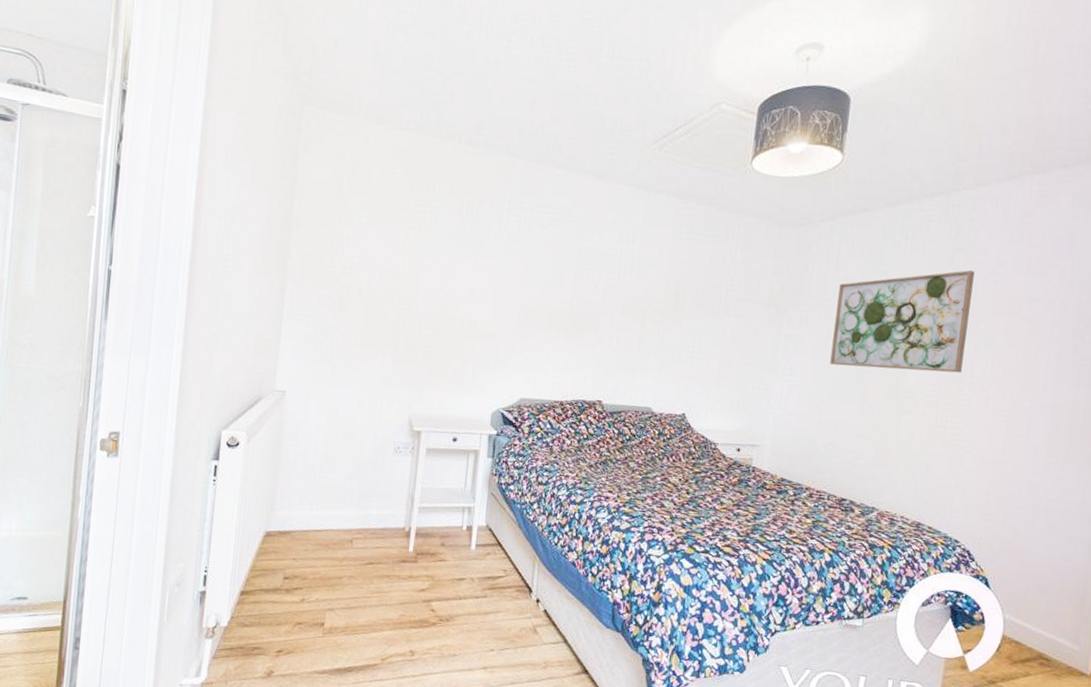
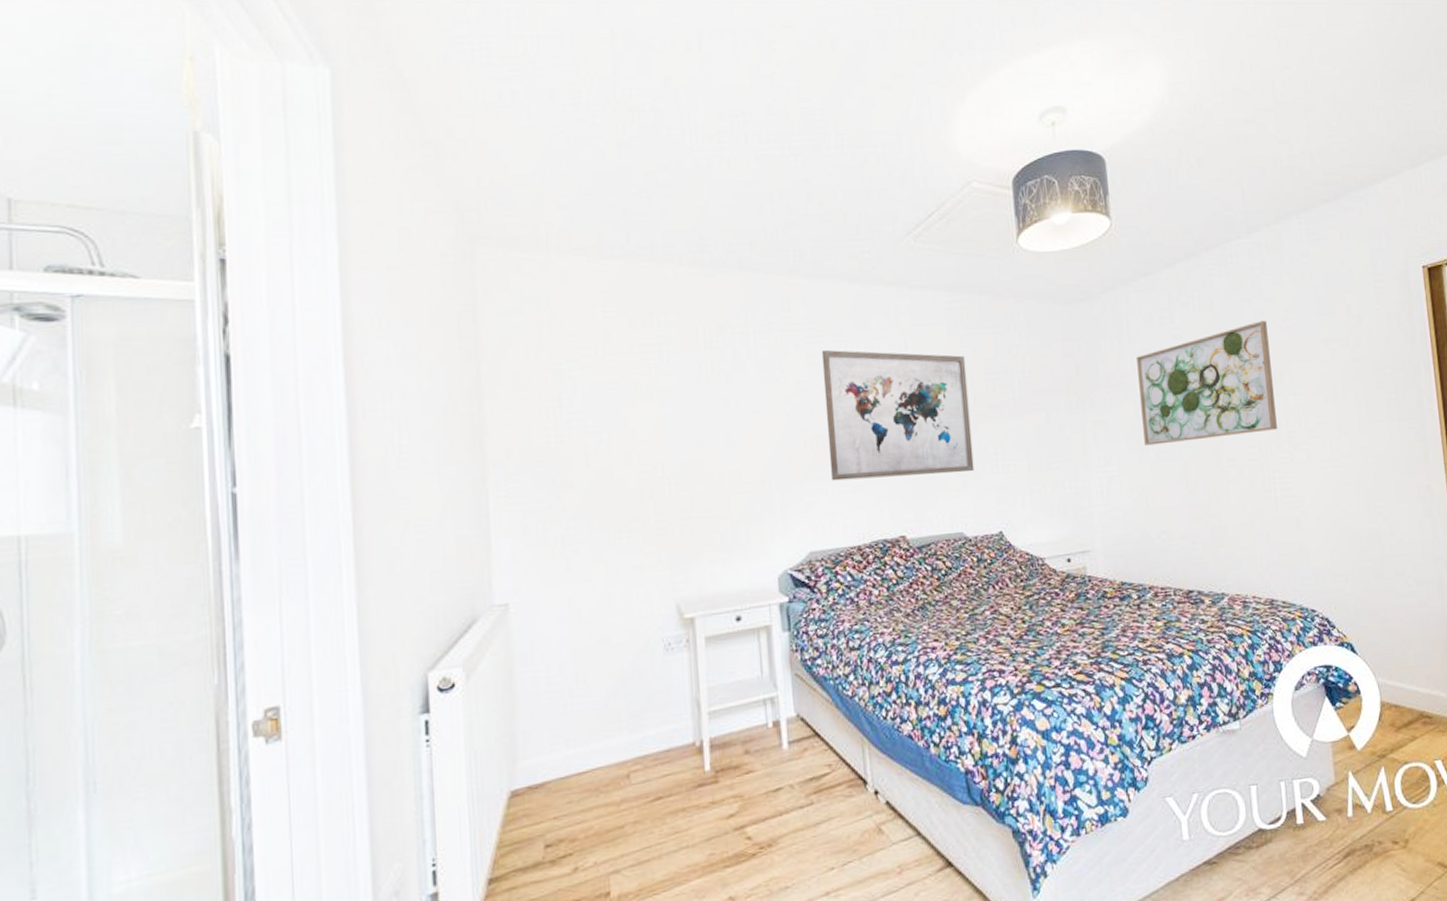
wall art: none [549,232,683,358] -> present [821,349,975,481]

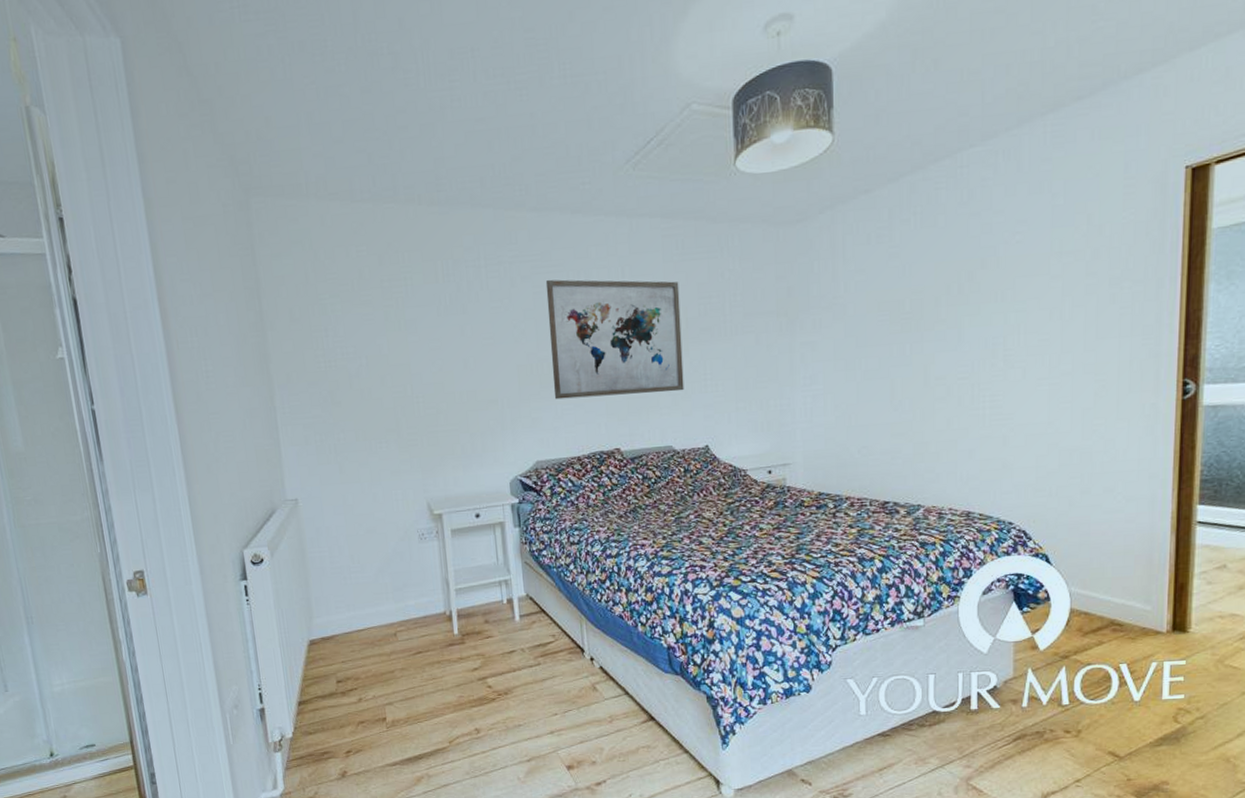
wall art: present [1136,321,1277,446] -> none [850,235,994,365]

